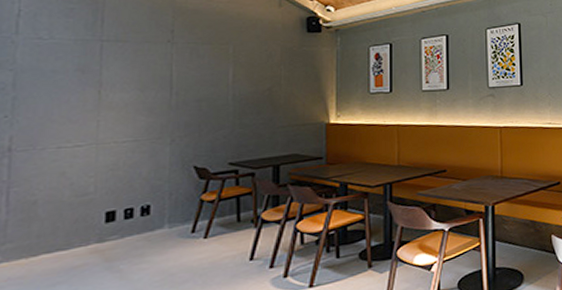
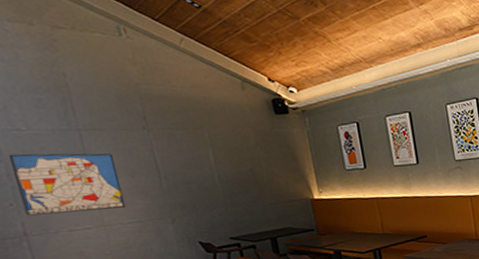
wall art: none [18,63,129,130] -> present [9,153,127,216]

